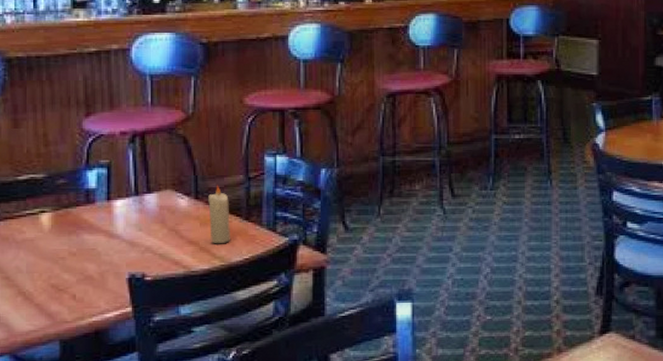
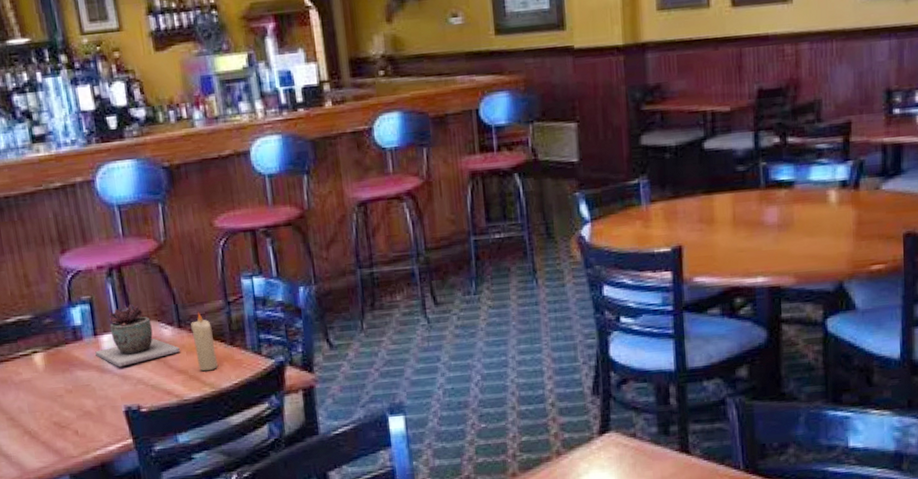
succulent plant: none [106,171,195,233] -> present [95,303,181,367]

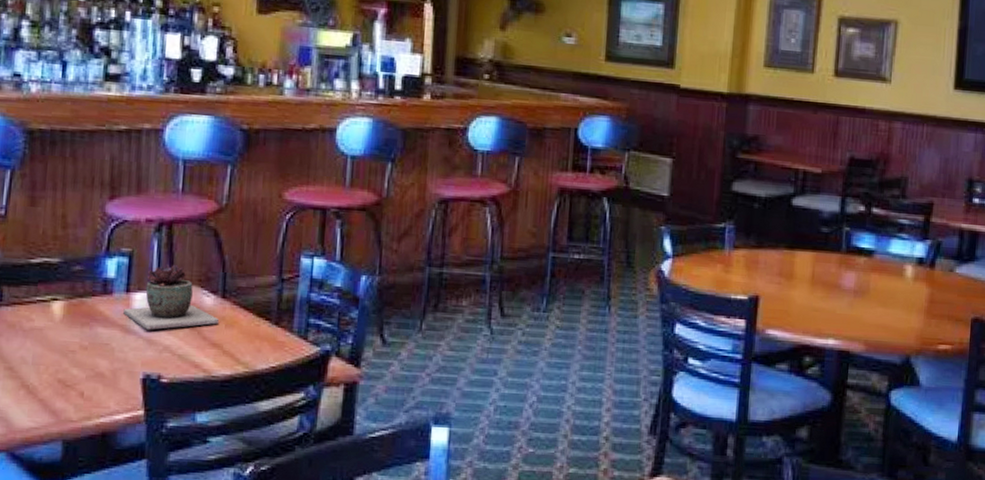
candle: present [191,312,218,372] -> none [235,284,259,349]

